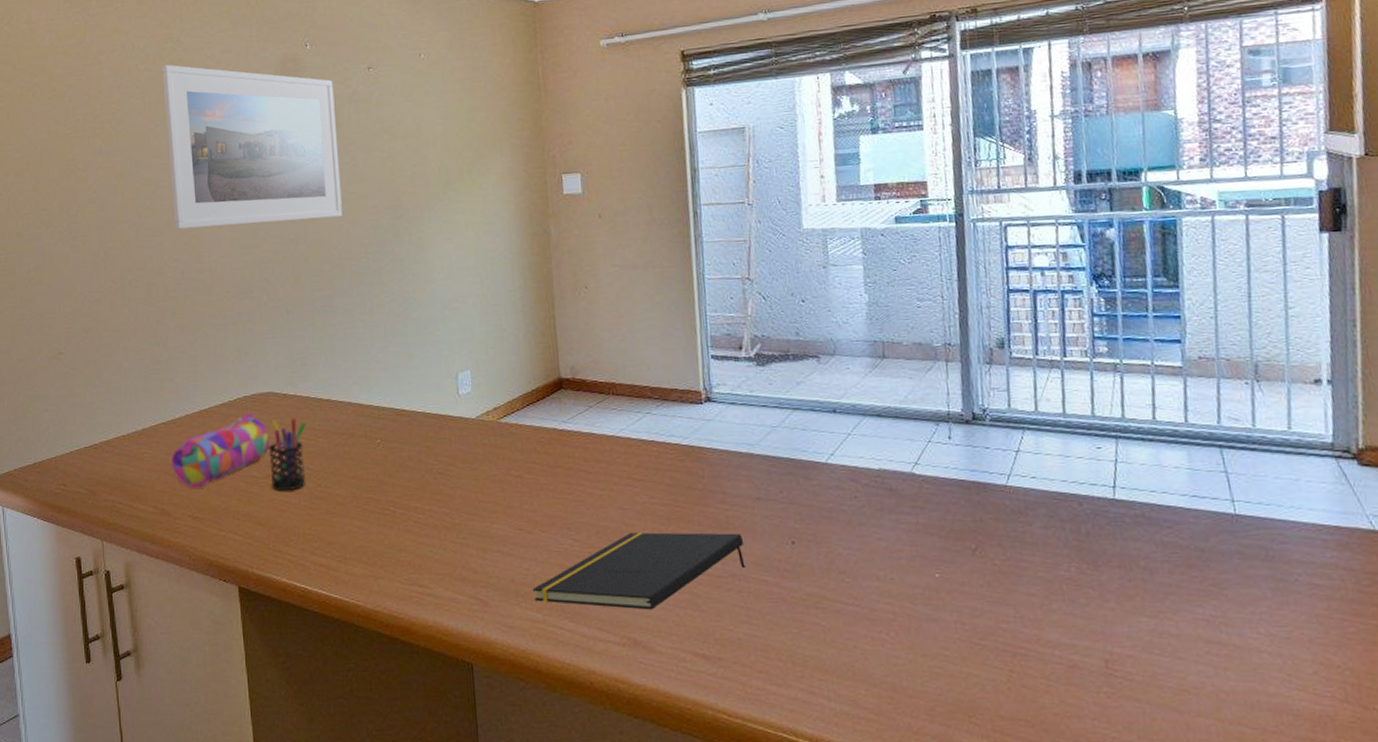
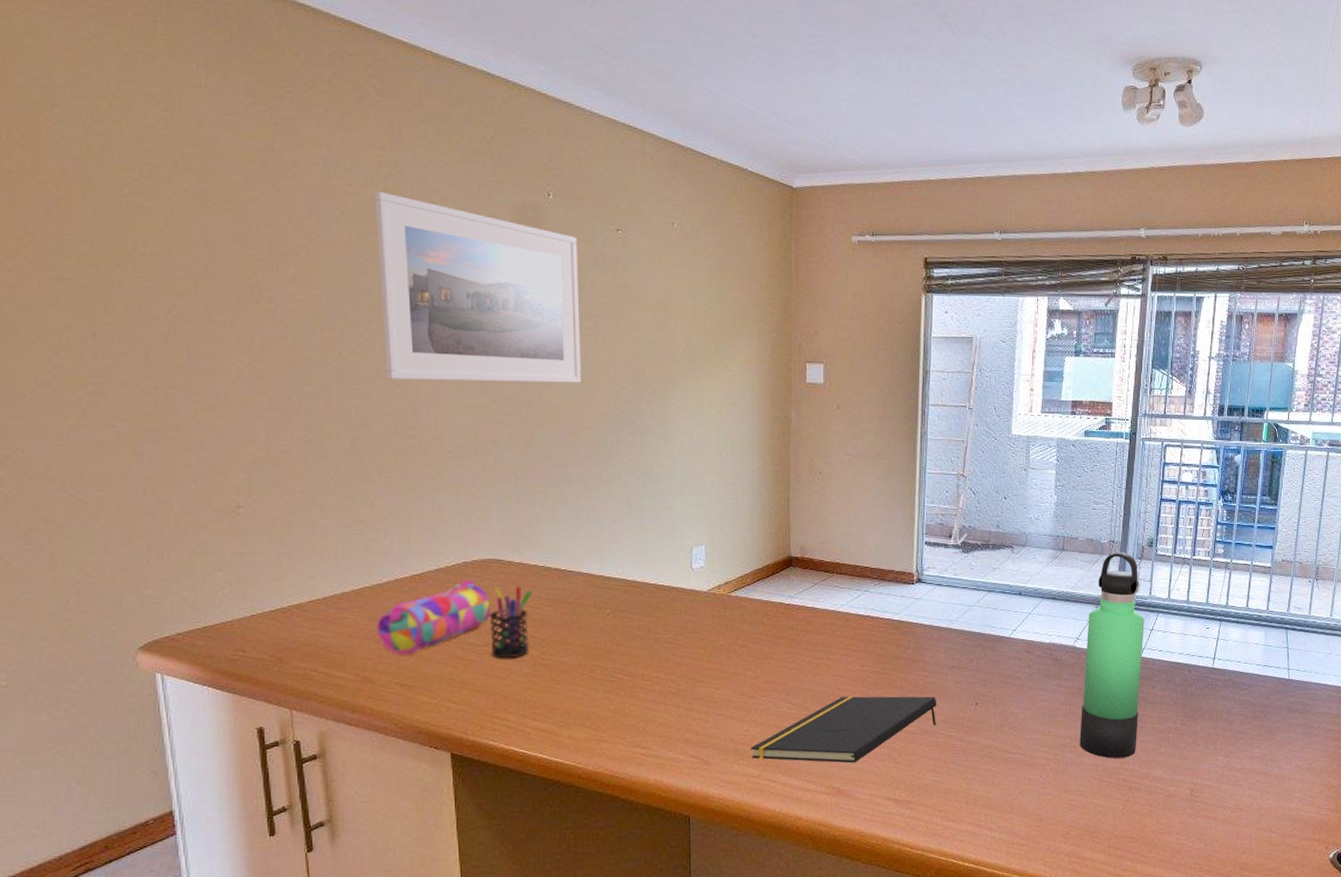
thermos bottle: none [927,356,1016,615] -> present [1079,551,1145,759]

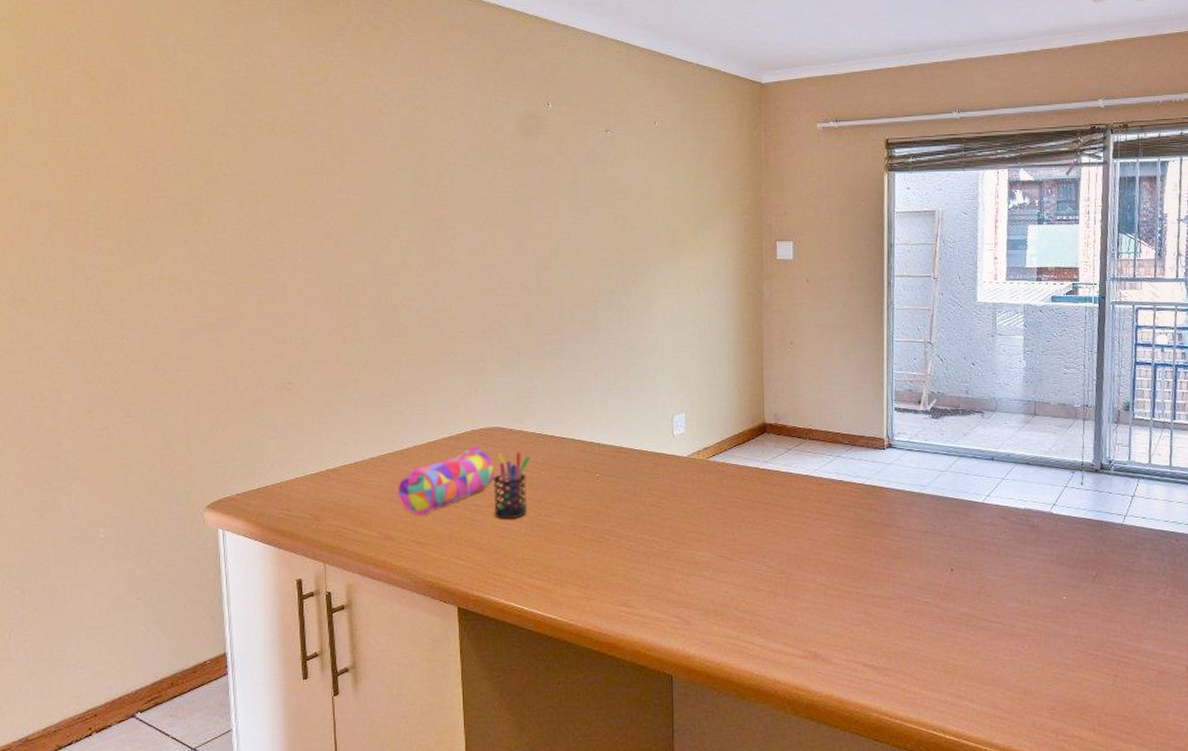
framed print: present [375,191,581,383] -> none [406,110,575,270]
notepad: present [750,696,937,763] -> none [729,560,912,628]
thermos bottle: present [1079,551,1145,759] -> none [1061,416,1125,630]

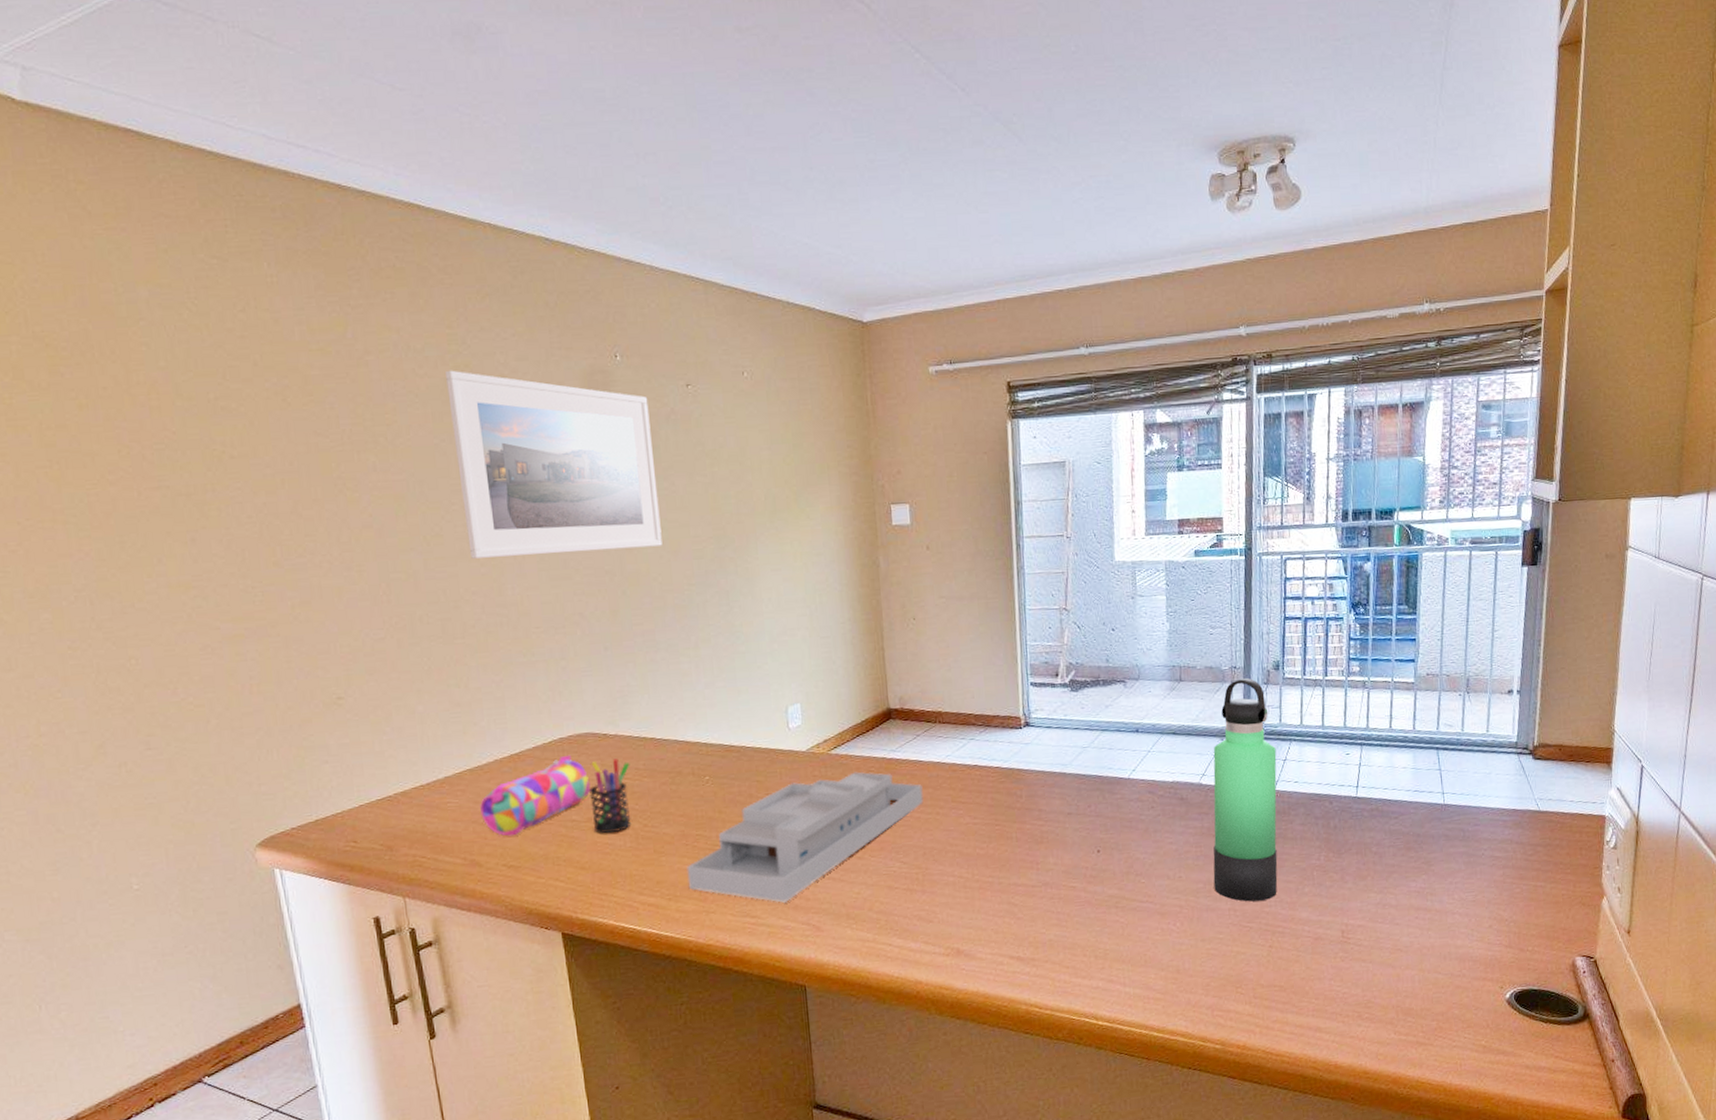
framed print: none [406,110,575,270] -> present [446,370,663,559]
desk organizer: none [573,479,791,595] -> present [687,772,924,903]
thermos bottle: none [1061,416,1125,630] -> present [1213,677,1278,902]

